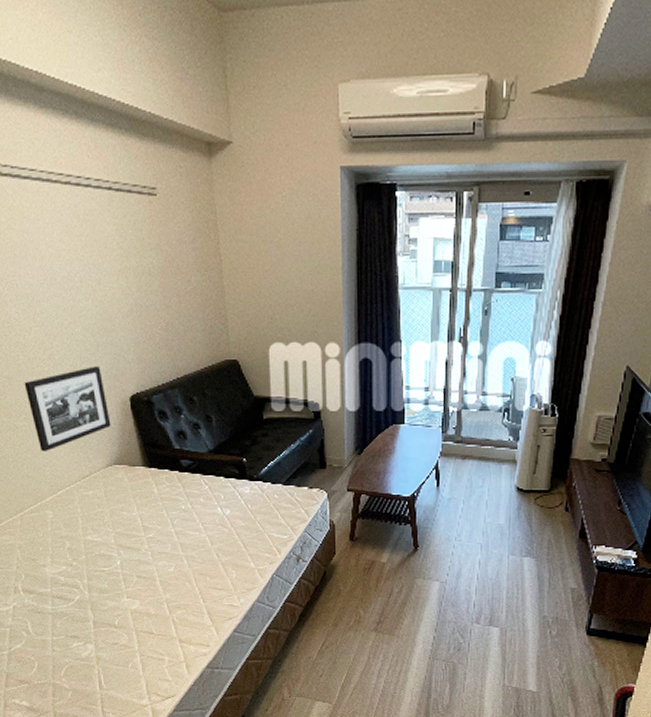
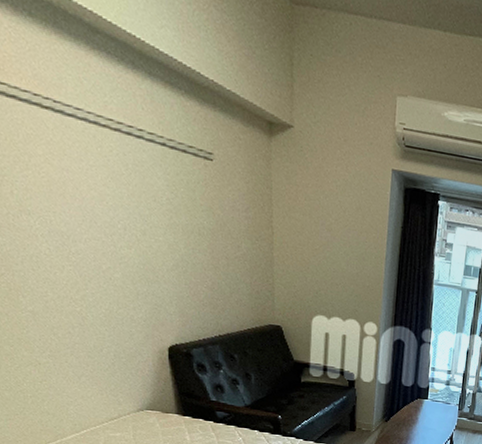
picture frame: present [24,366,111,452] -> none [51,313,146,391]

